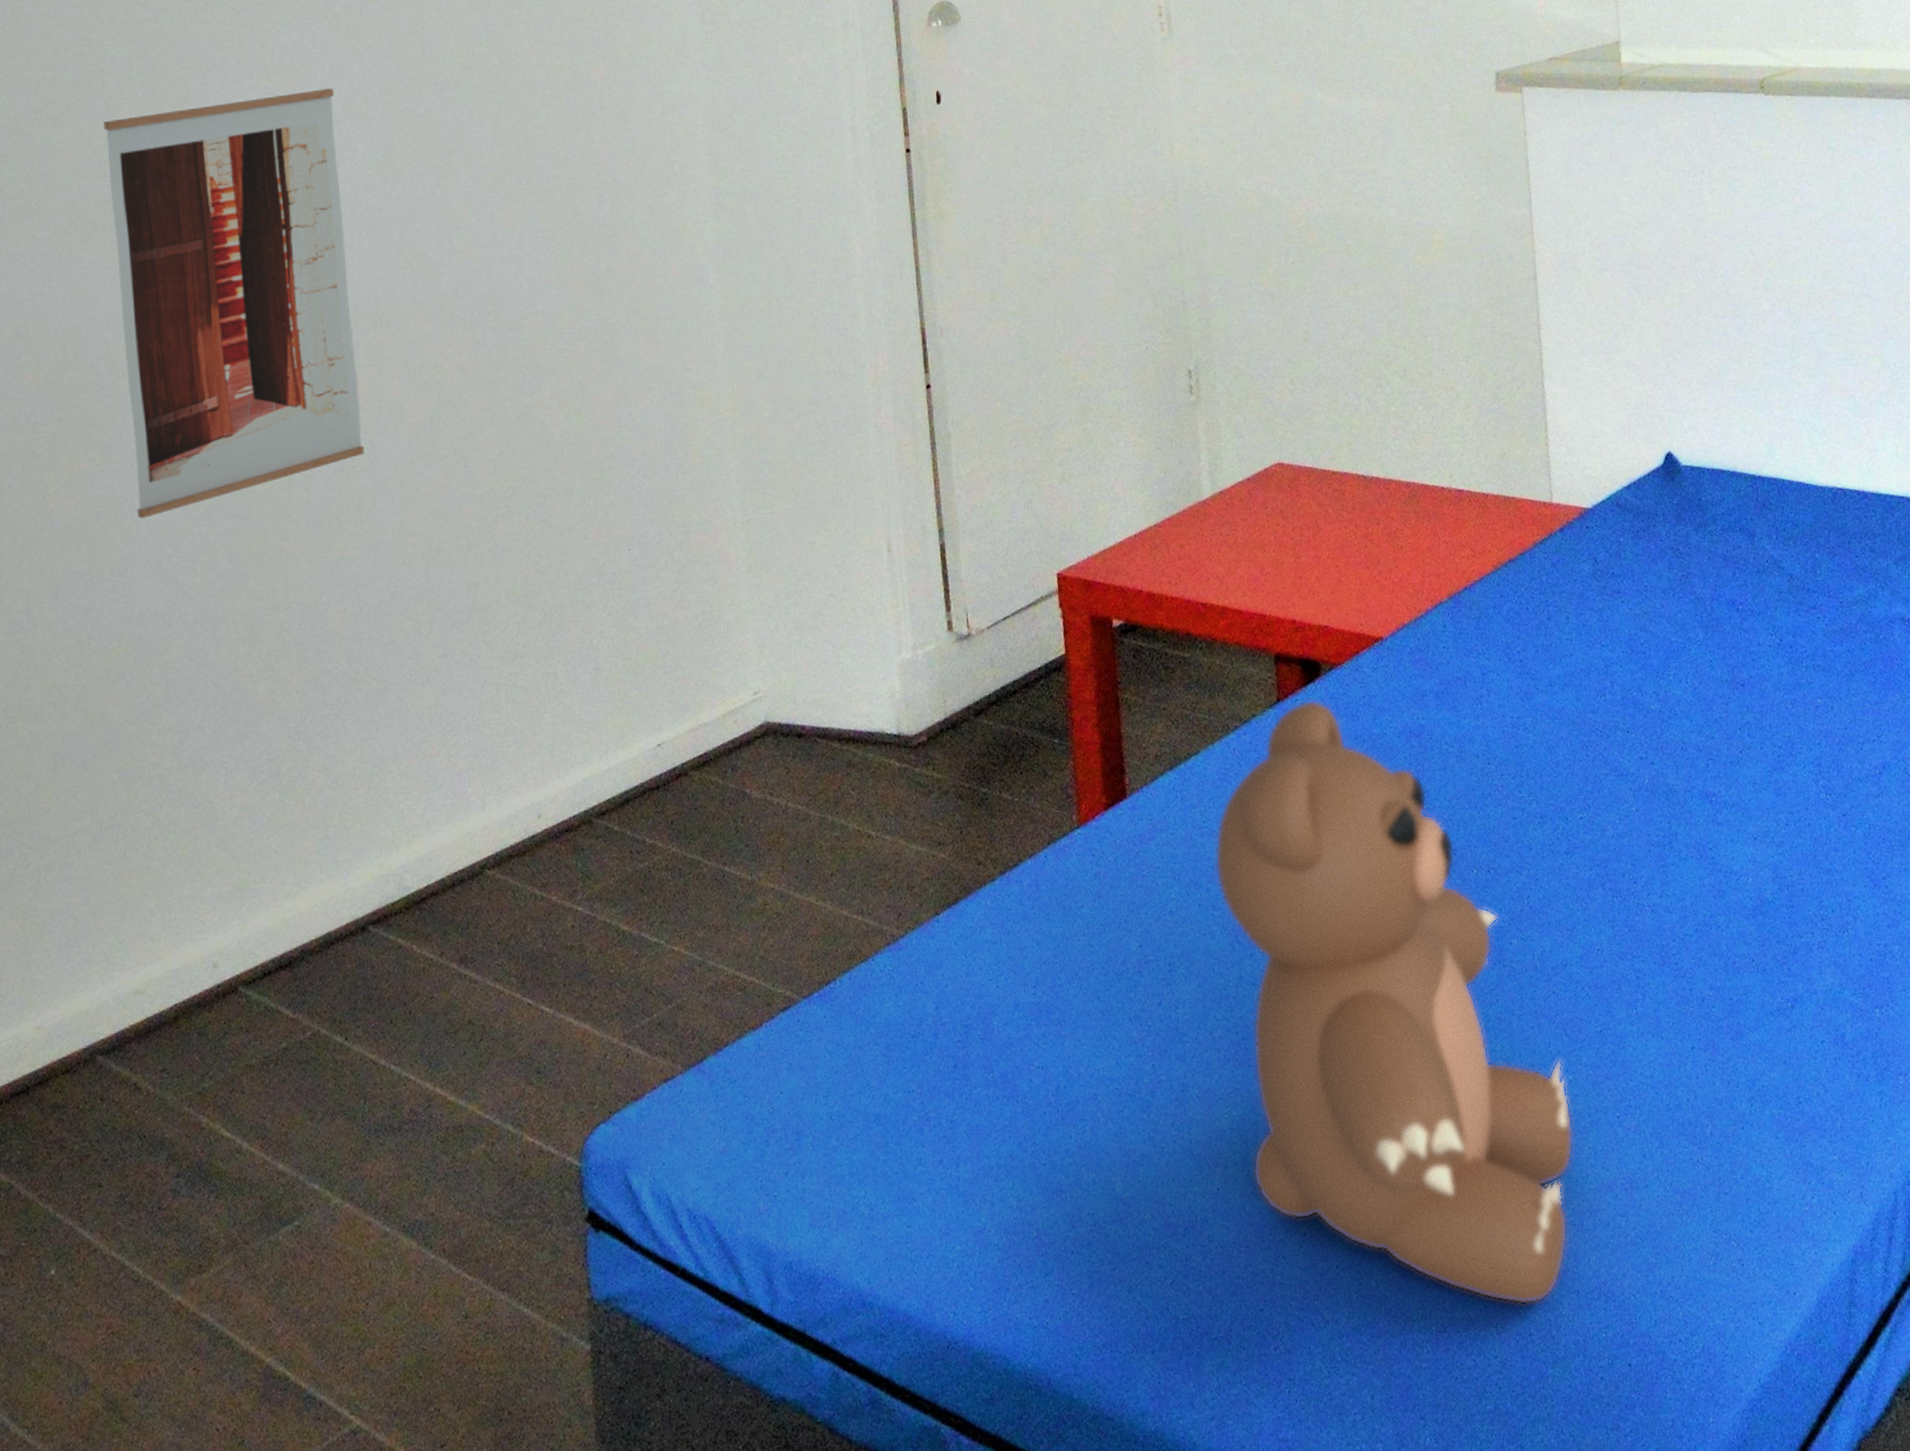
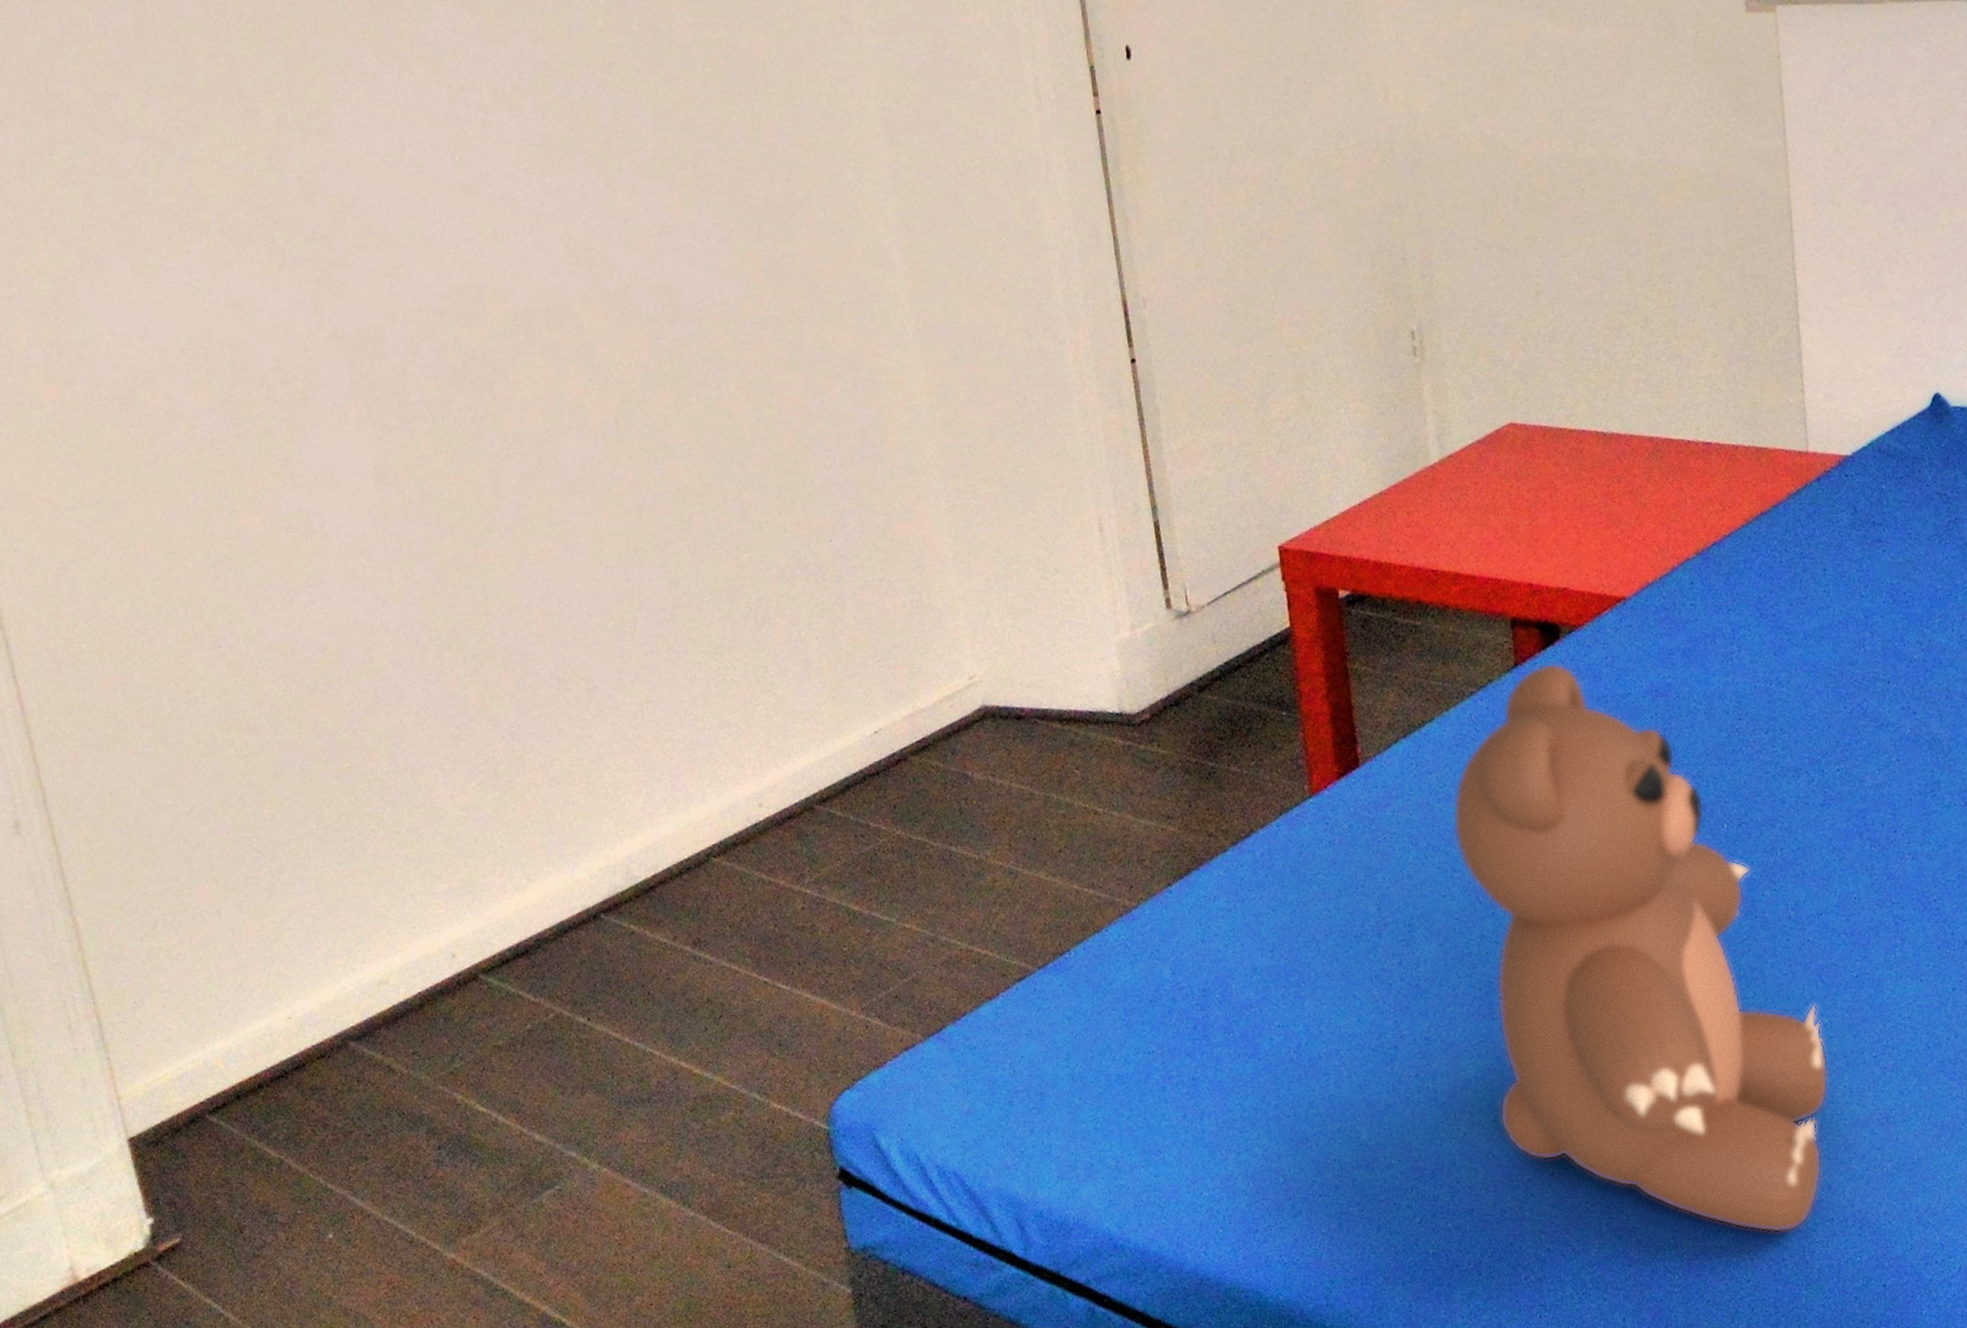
wall art: present [104,88,365,518] -> none [244,78,551,530]

